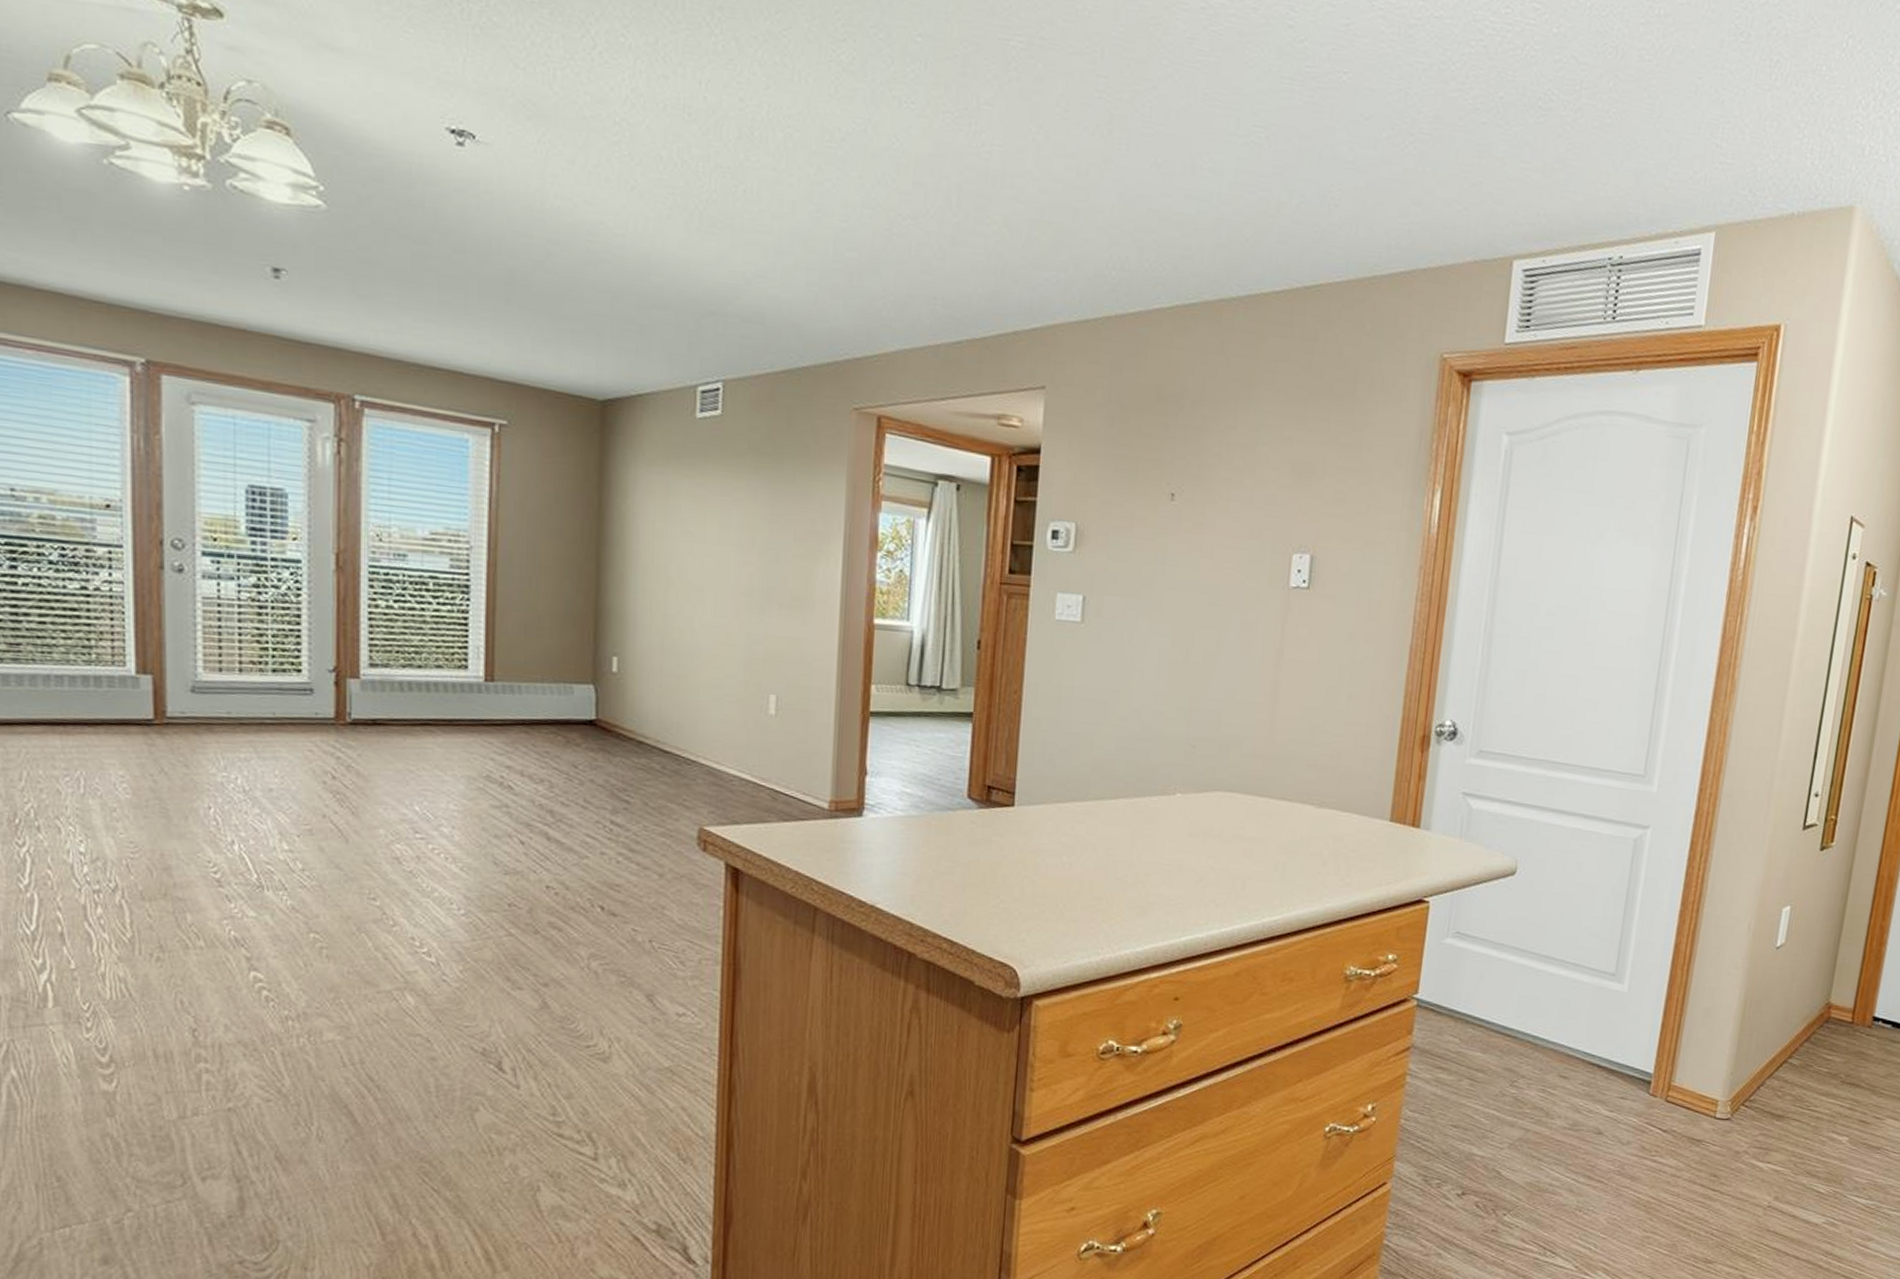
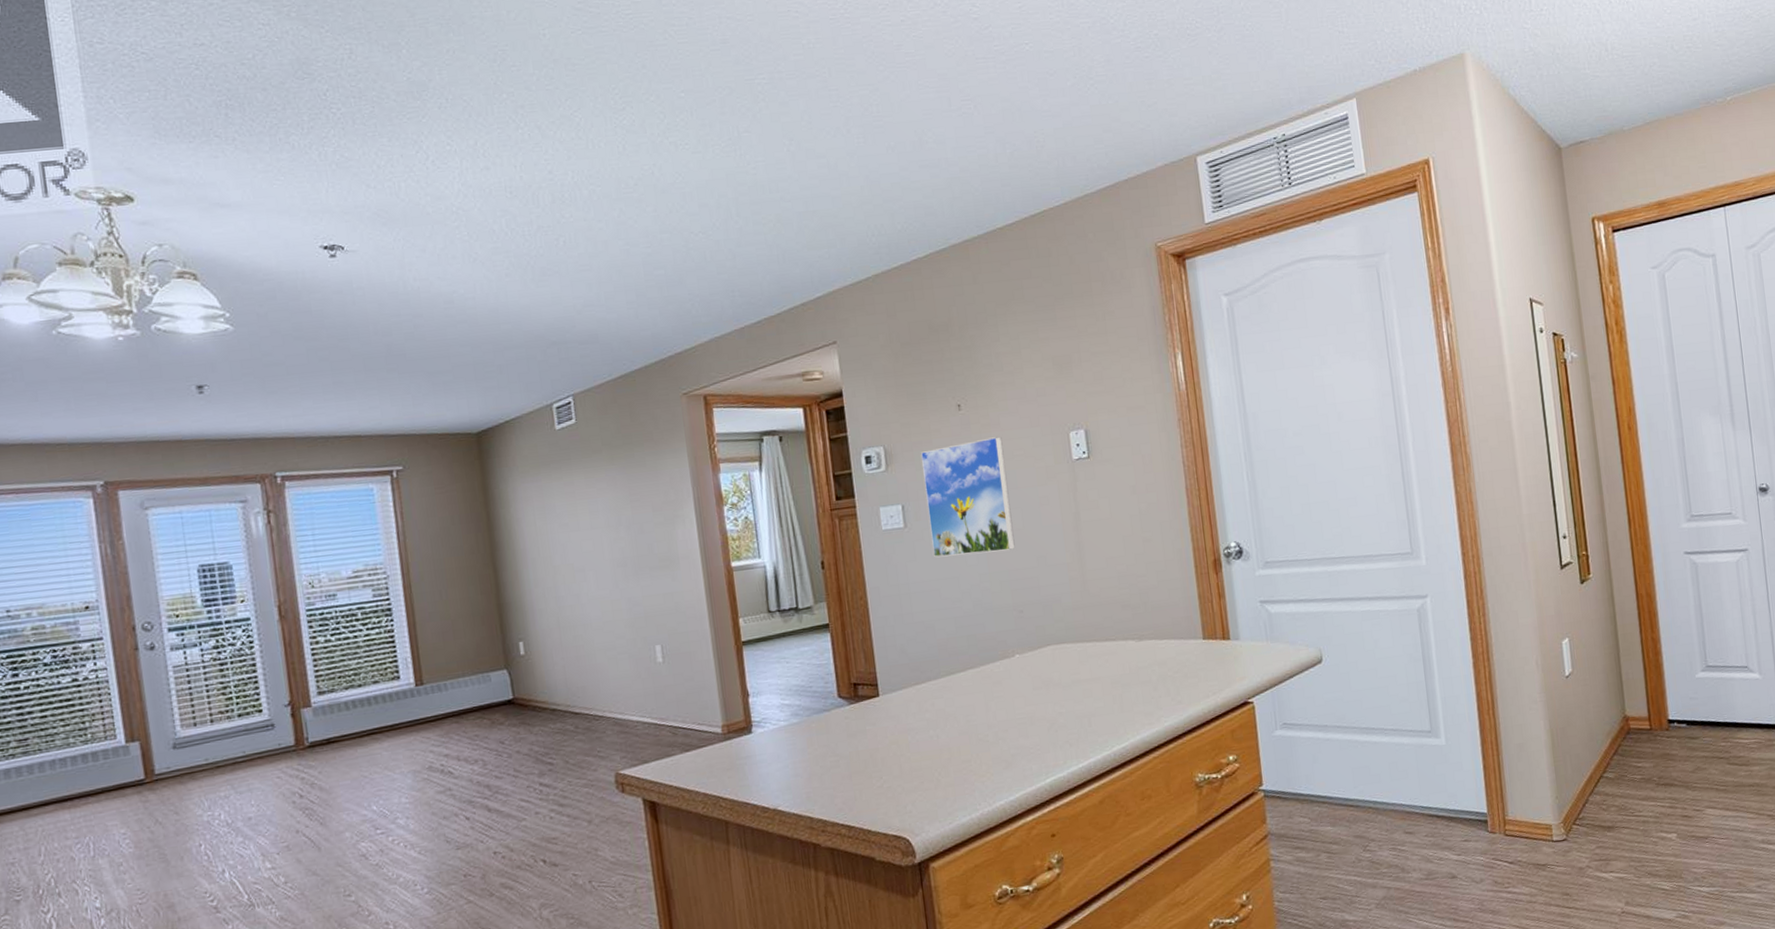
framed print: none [1108,539,1214,675] -> present [920,436,1016,558]

